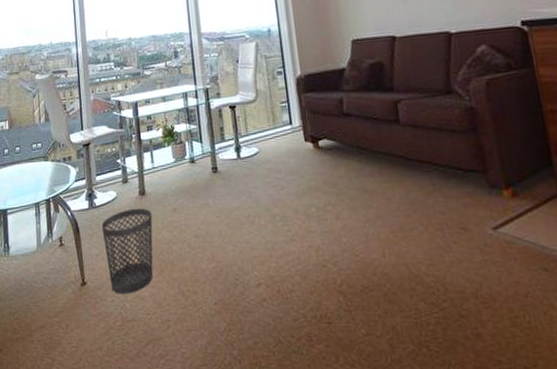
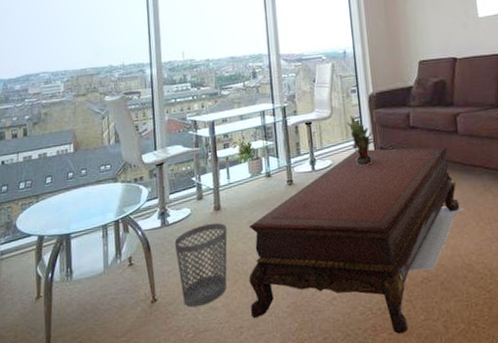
coffee table: none [173,137,408,347] -> present [248,147,463,334]
potted plant: none [273,100,307,156] -> present [346,116,377,166]

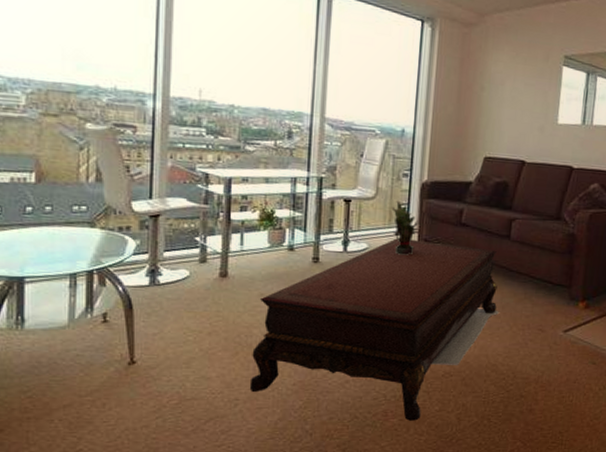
wastebasket: present [174,222,228,308] -> none [164,289,233,374]

